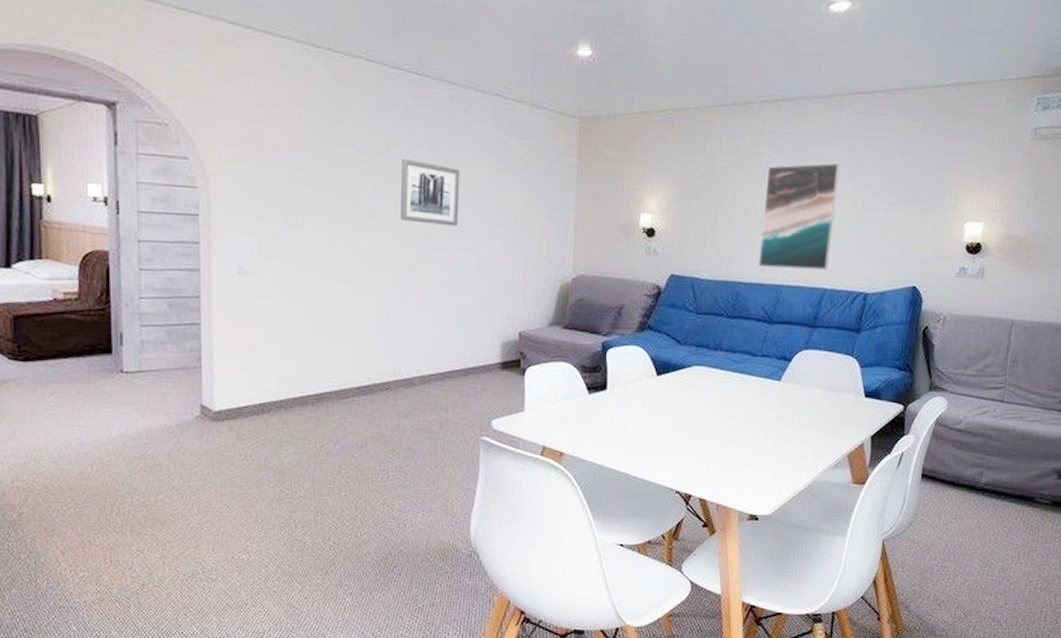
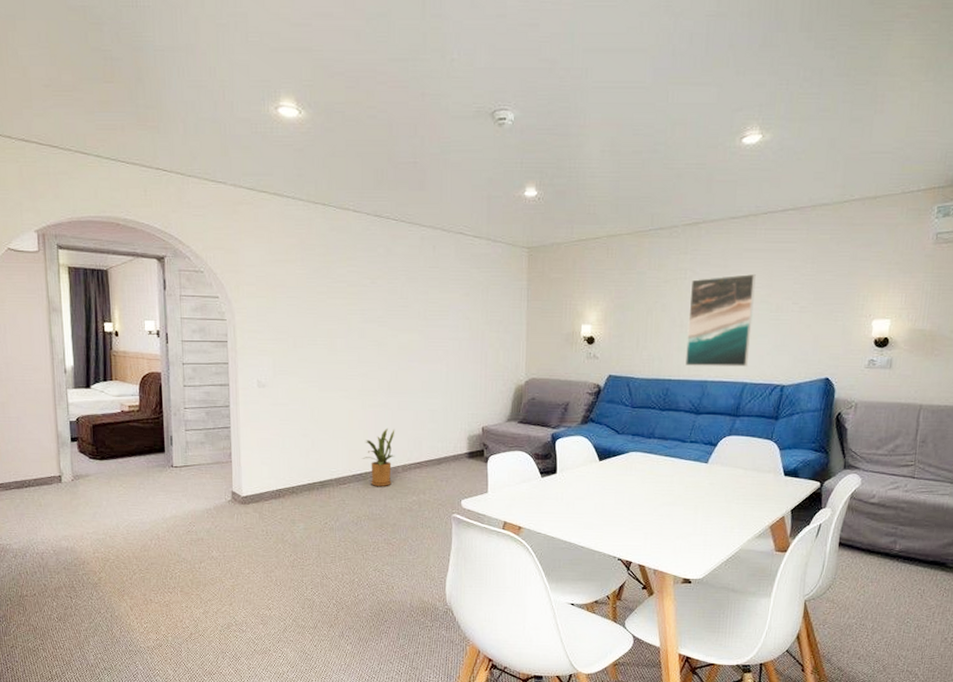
house plant: none [370,330,412,402] -> present [362,428,395,486]
wall art: present [401,158,461,227] -> none [384,289,431,343]

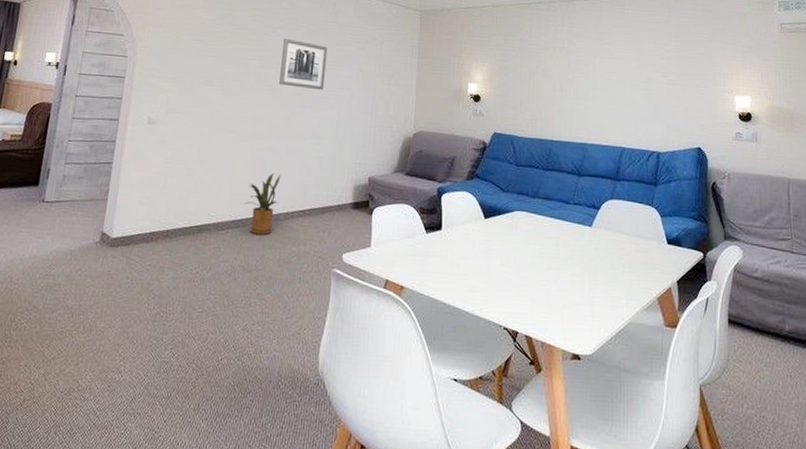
wall art: none [384,289,431,343] -> present [279,38,328,91]
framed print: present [685,274,756,367] -> none [565,47,626,132]

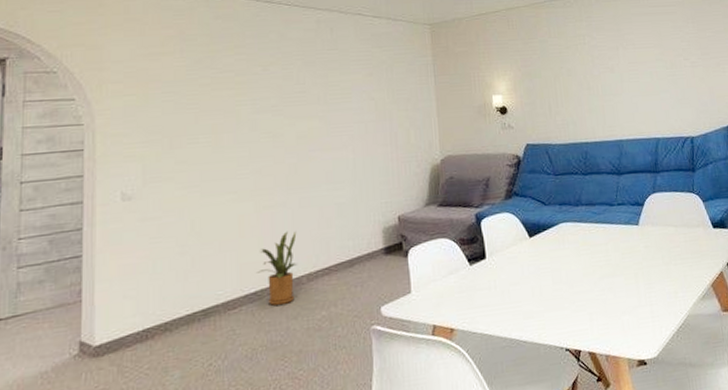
wall art: present [279,38,328,91] -> none [278,75,333,130]

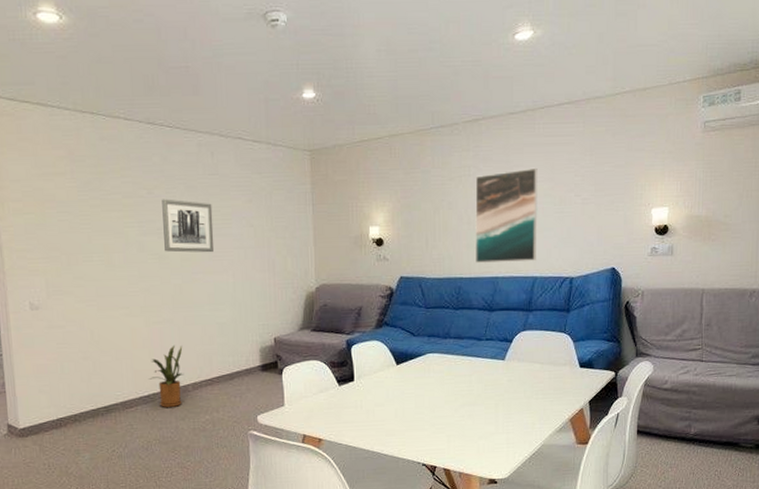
wall art: none [278,75,333,130] -> present [162,199,215,253]
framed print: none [590,36,657,128] -> present [474,168,538,264]

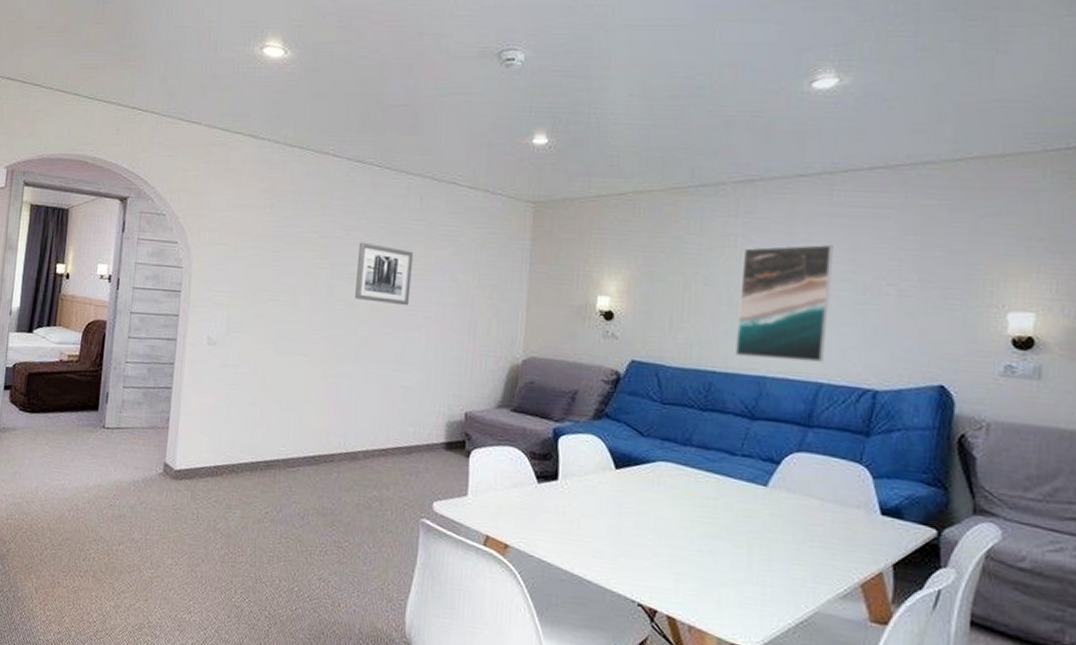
house plant: present [149,345,184,407] -> none [317,403,359,475]

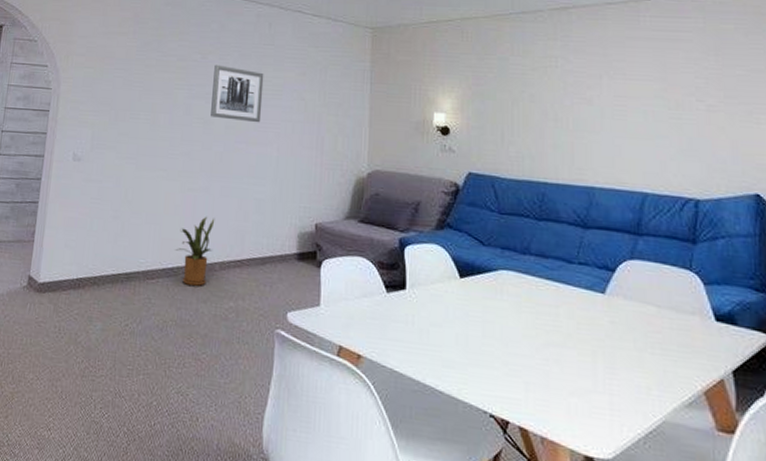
house plant: none [317,403,359,475] -> present [175,216,215,286]
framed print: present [735,245,833,362] -> none [563,65,646,173]

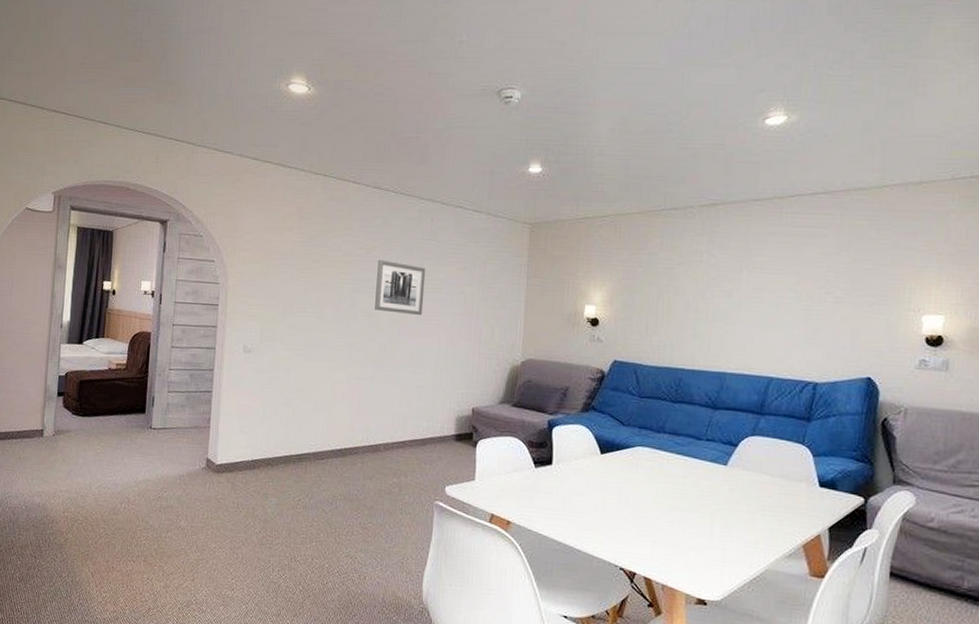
house plant: present [175,216,215,286] -> none [343,402,380,465]

